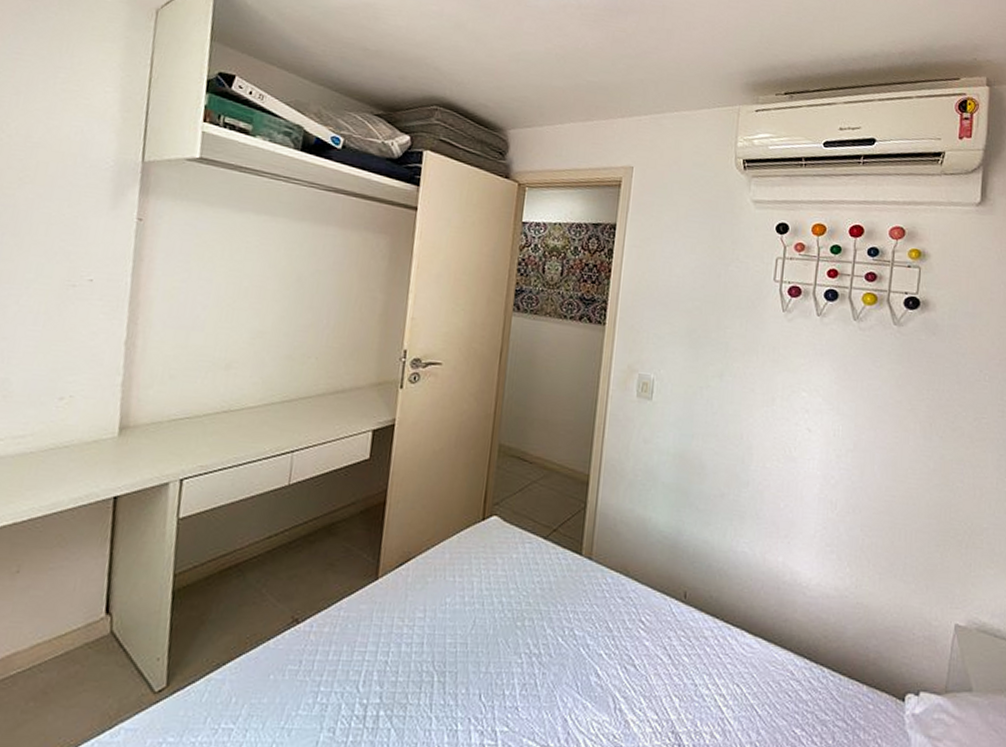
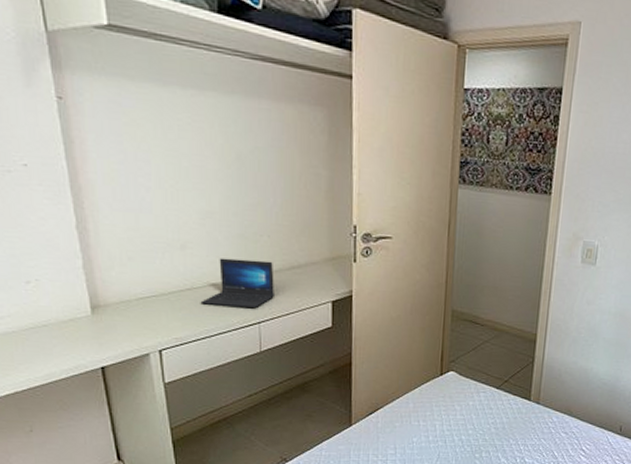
laptop: none [234,379,317,434] -> present [200,258,274,307]

